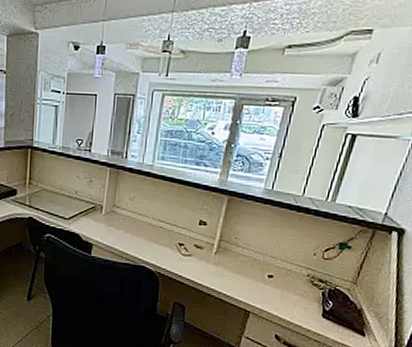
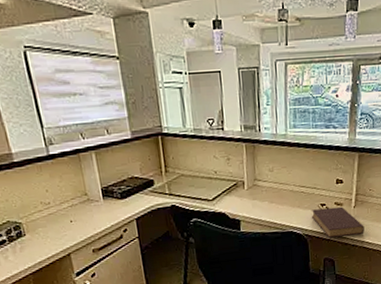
book: none [167,247,224,284] -> present [312,206,364,238]

